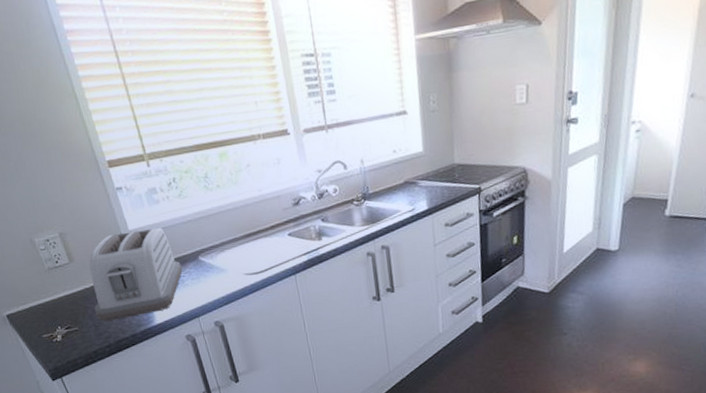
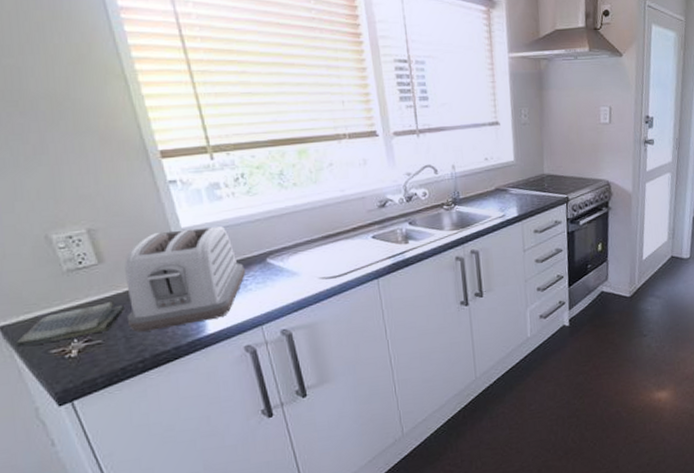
dish towel: none [18,295,93,333] -> present [15,302,126,348]

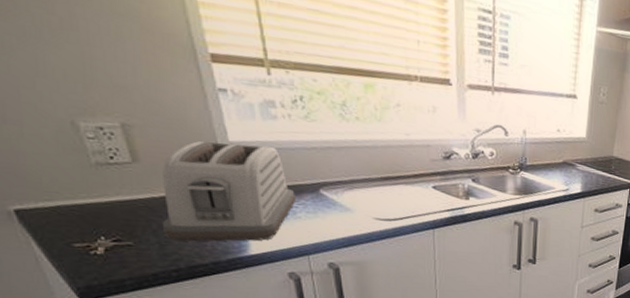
dish towel: present [15,302,126,348] -> none [33,204,161,236]

